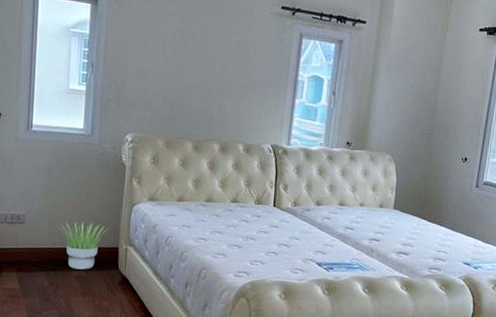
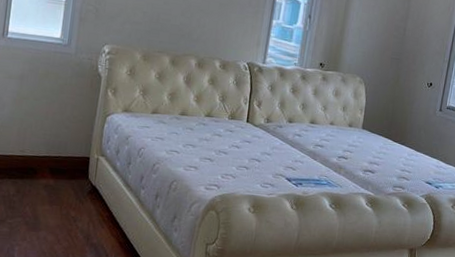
potted plant: present [60,222,107,270] -> none [30,130,79,179]

